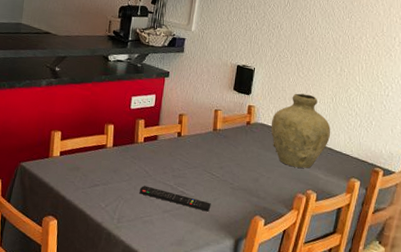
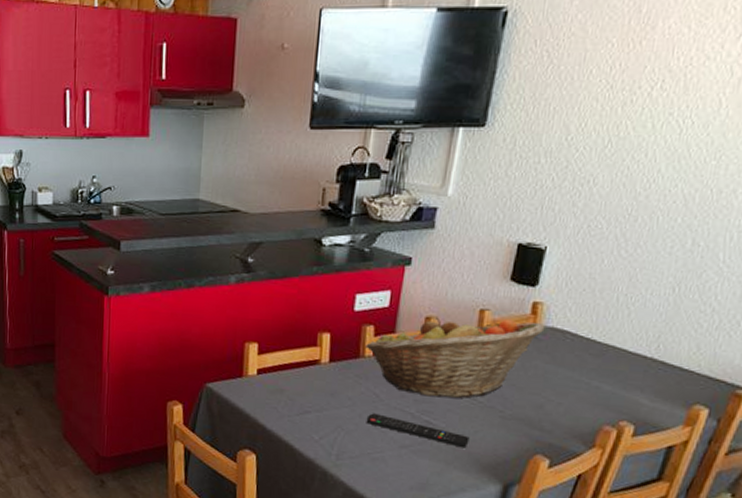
fruit basket: none [138,114,257,174] -> present [365,317,545,398]
vase: present [271,93,331,168] -> none [567,282,667,391]

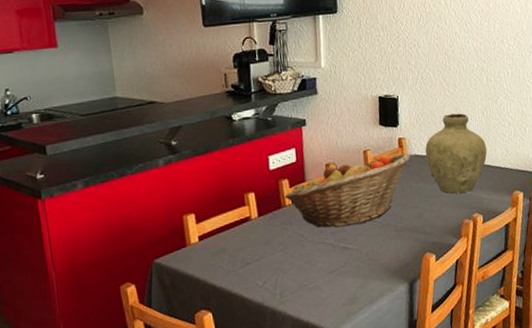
remote control: present [366,413,470,448] -> none [297,250,378,262]
vase: none [567,282,667,391] -> present [425,113,488,194]

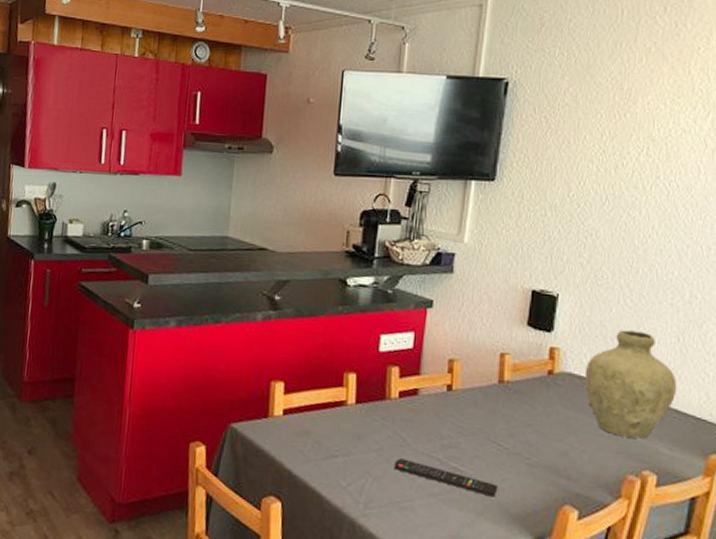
fruit basket: present [284,153,411,228] -> none [391,359,563,444]
remote control: none [297,250,378,262] -> present [394,458,498,498]

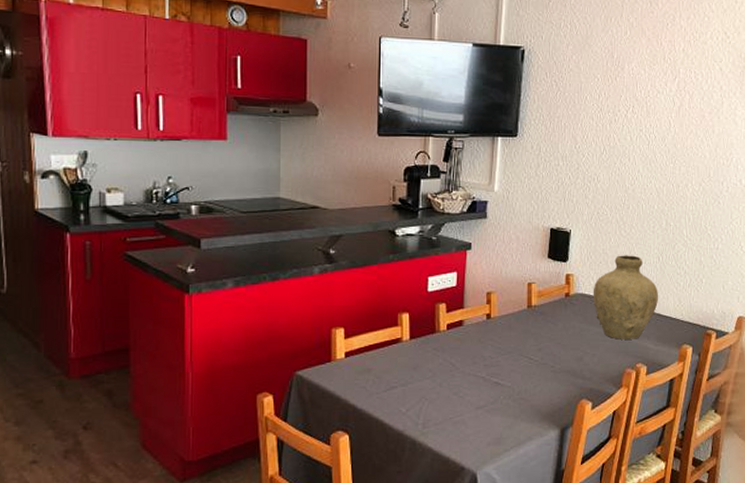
remote control: present [394,458,498,498] -> none [446,381,531,402]

